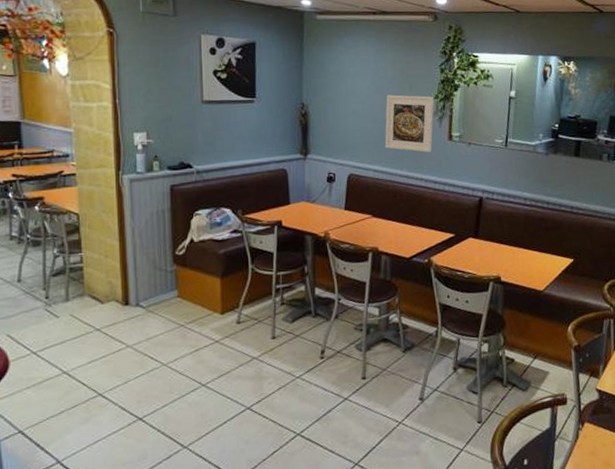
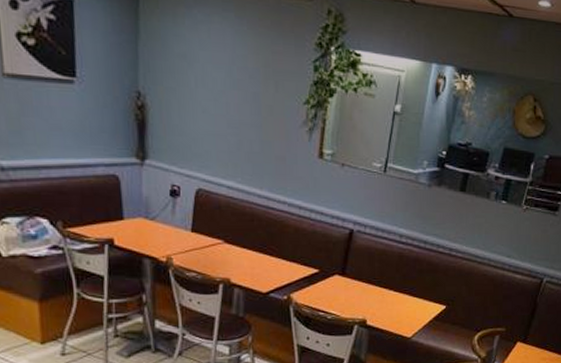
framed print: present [384,95,435,152] -> none [241,93,305,171]

